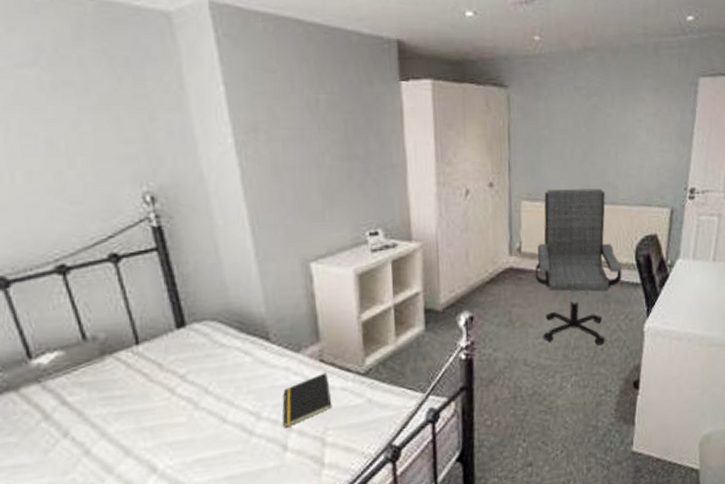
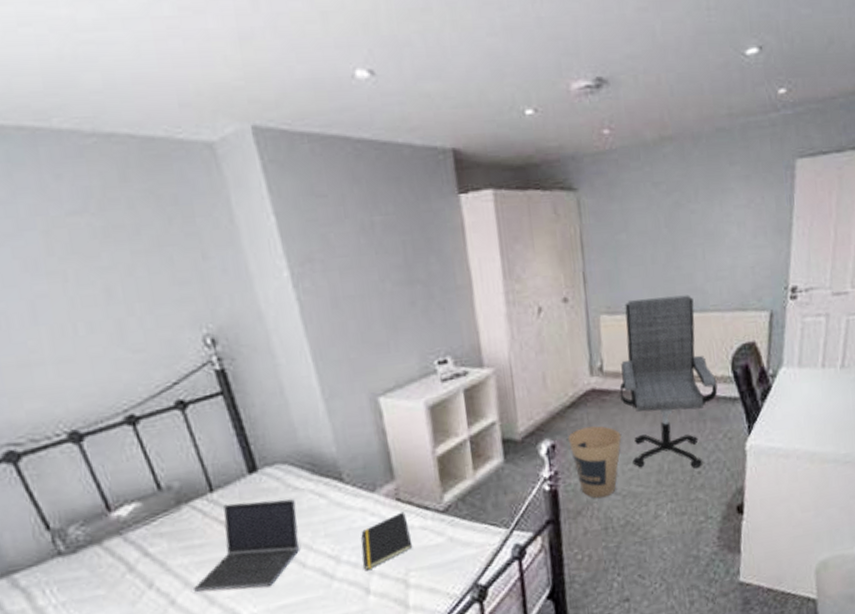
laptop computer: none [110,355,222,443] -> present [194,499,300,592]
trash can: none [485,301,534,369] -> present [568,426,622,498]

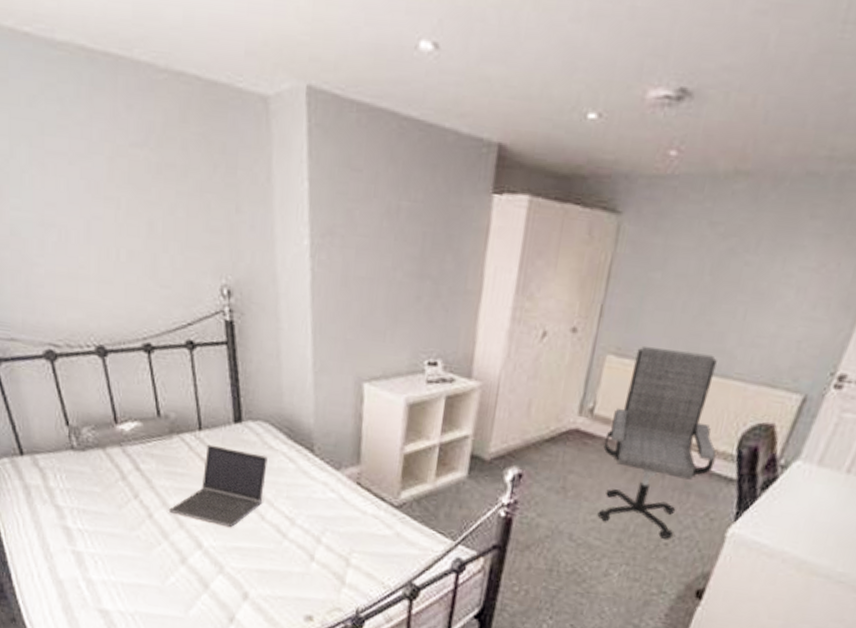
notepad: present [361,511,413,571] -> none [313,496,362,540]
trash can: present [568,426,622,498] -> none [536,465,594,540]

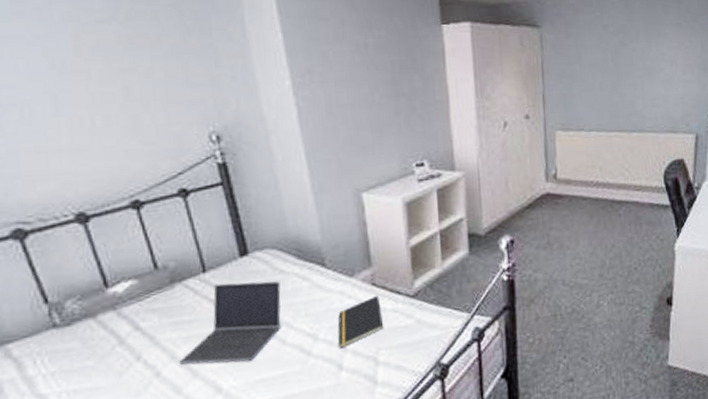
notepad: none [313,496,362,540] -> present [337,295,384,349]
office chair: present [597,345,717,539] -> none [570,117,652,265]

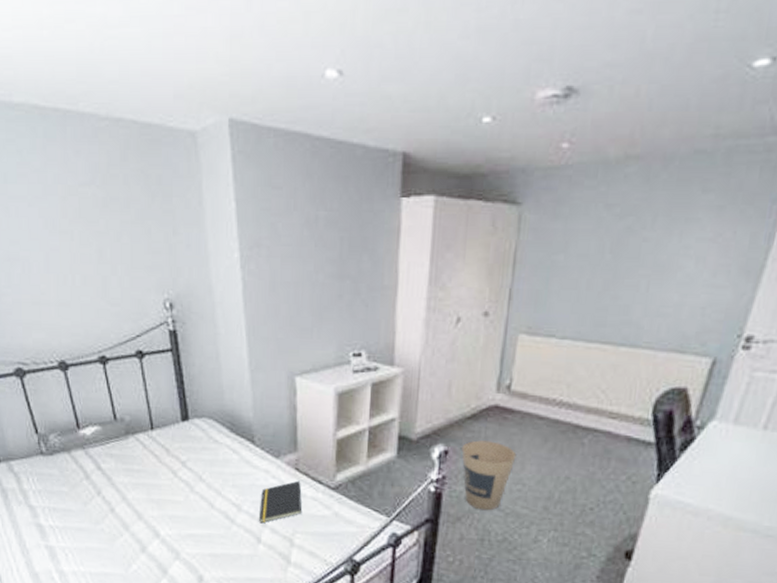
laptop computer: present [179,281,282,365] -> none [129,442,213,517]
trash can: none [525,225,571,288] -> present [462,440,517,511]

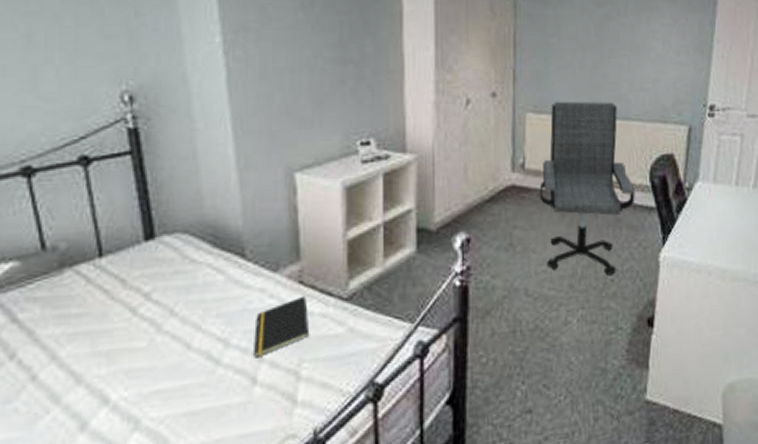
trash can: present [462,440,517,511] -> none [484,223,538,299]
office chair: none [522,323,633,504] -> present [539,101,635,275]

